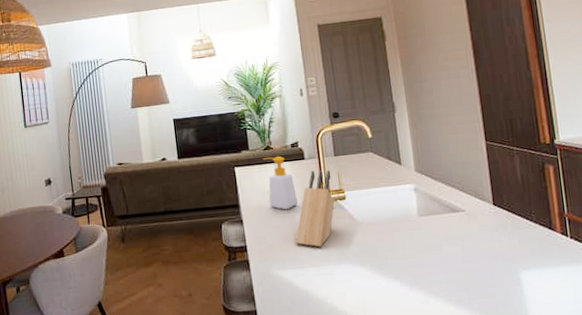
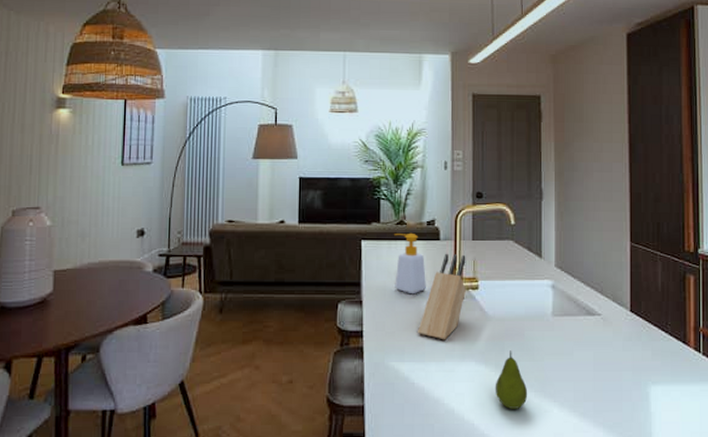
fruit: none [372,251,404,303] -> present [495,350,528,409]

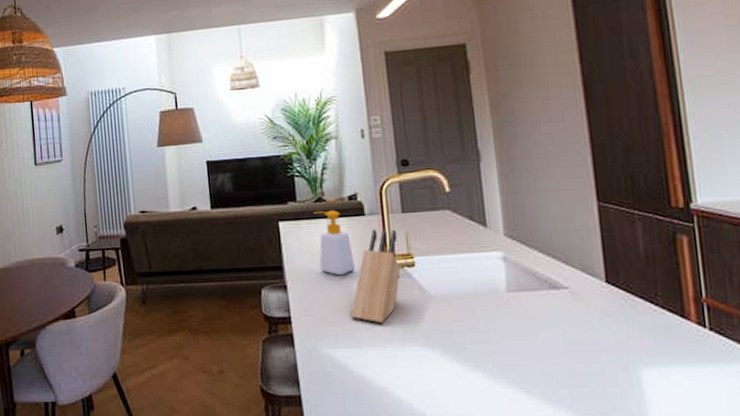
fruit: present [495,350,528,409] -> none [446,332,487,397]

